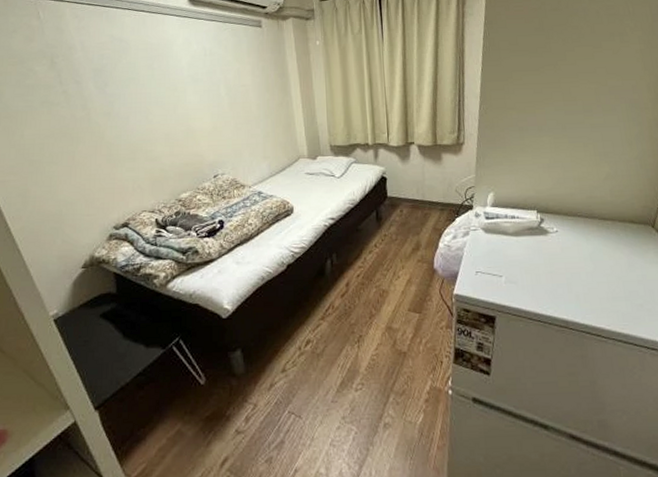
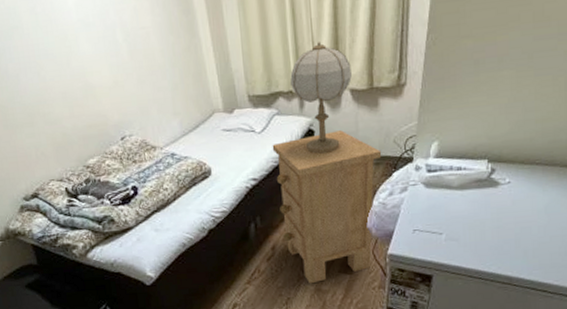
nightstand: none [349,179,446,322] -> present [272,130,382,284]
table lamp: none [367,106,419,198] -> present [290,42,352,154]

